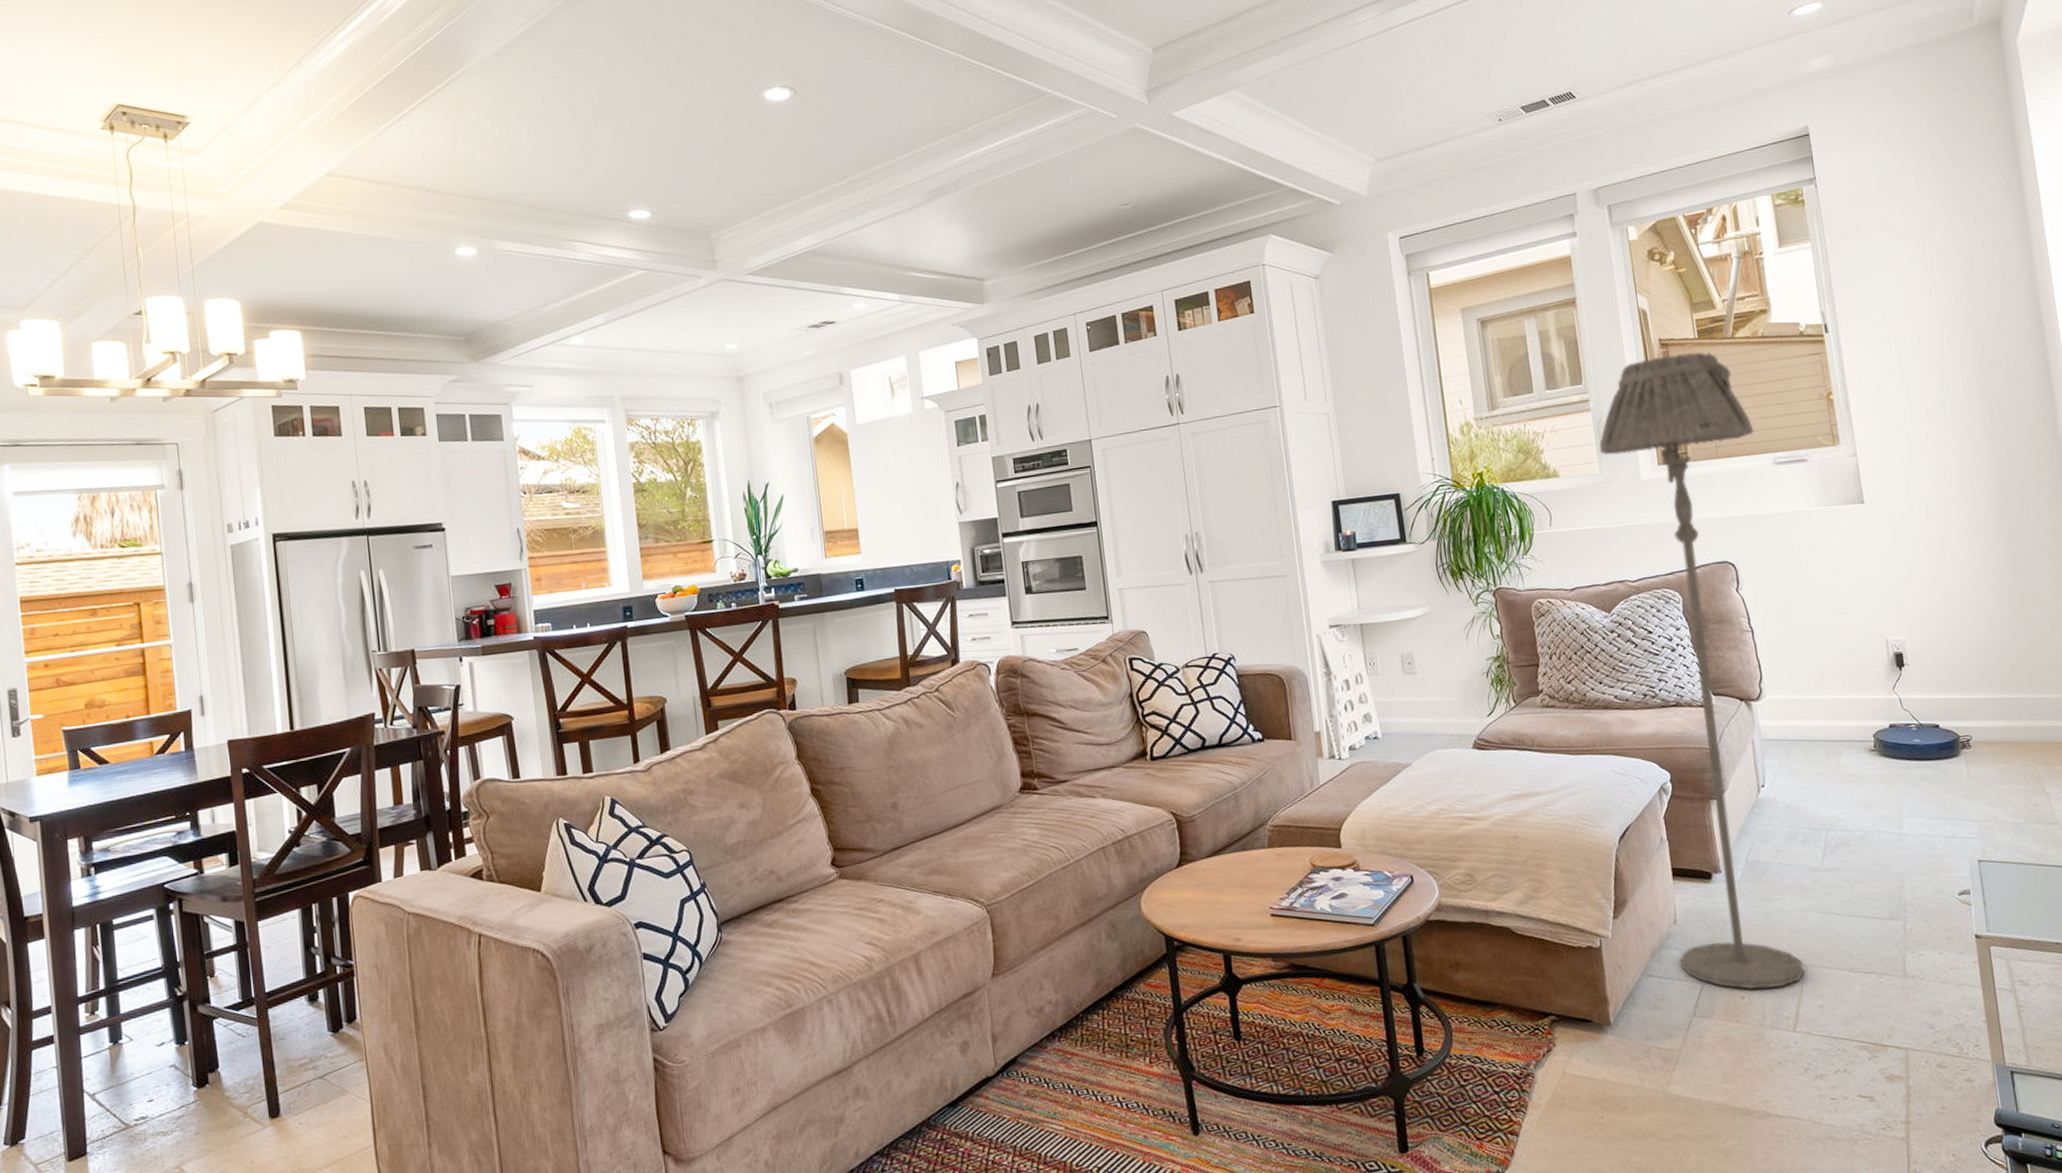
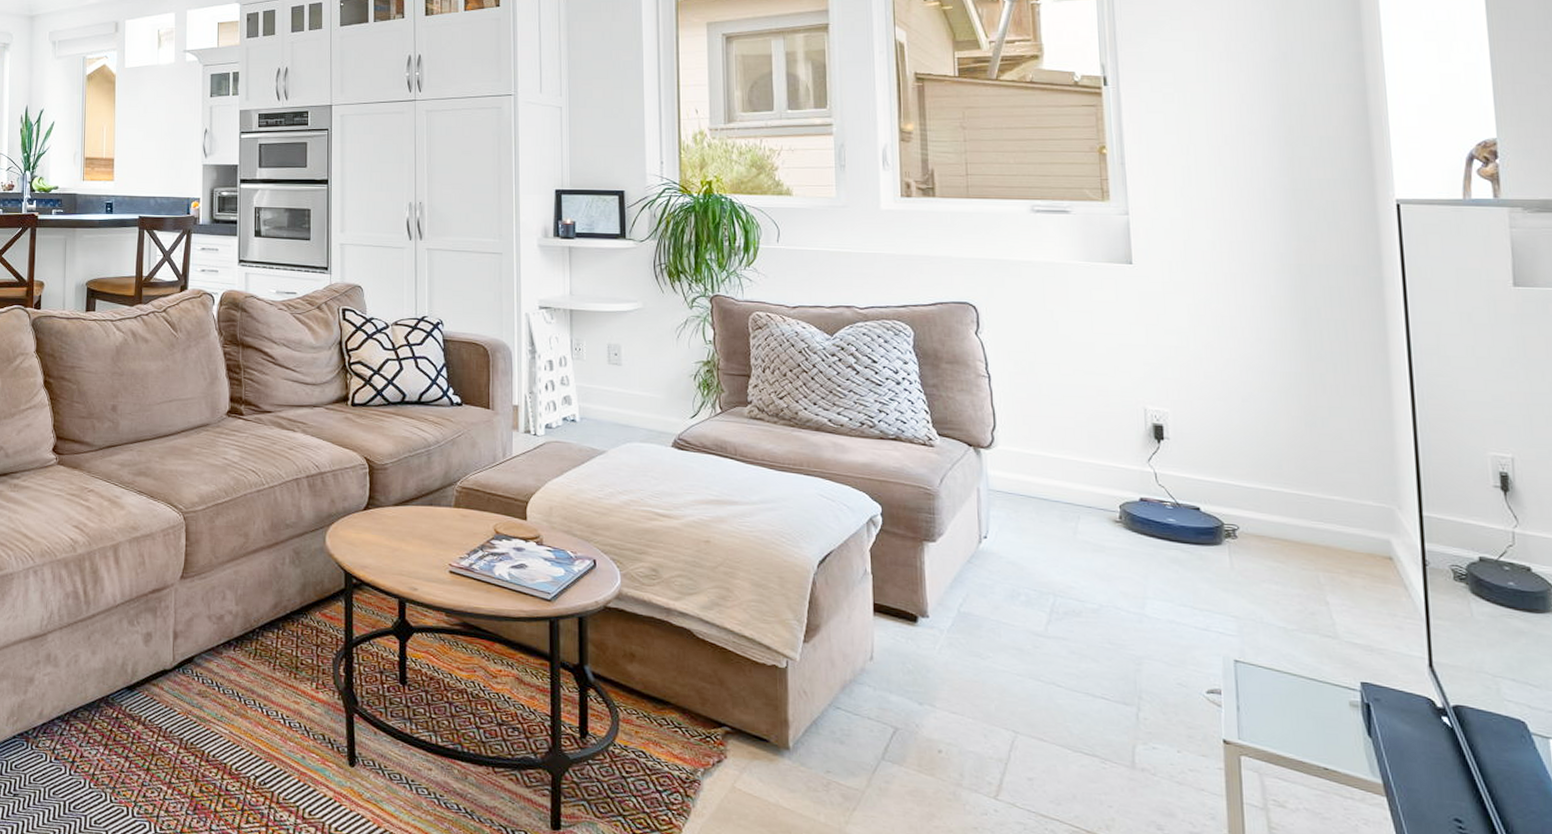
floor lamp: present [1599,352,1805,989] -> none [838,90,1014,750]

